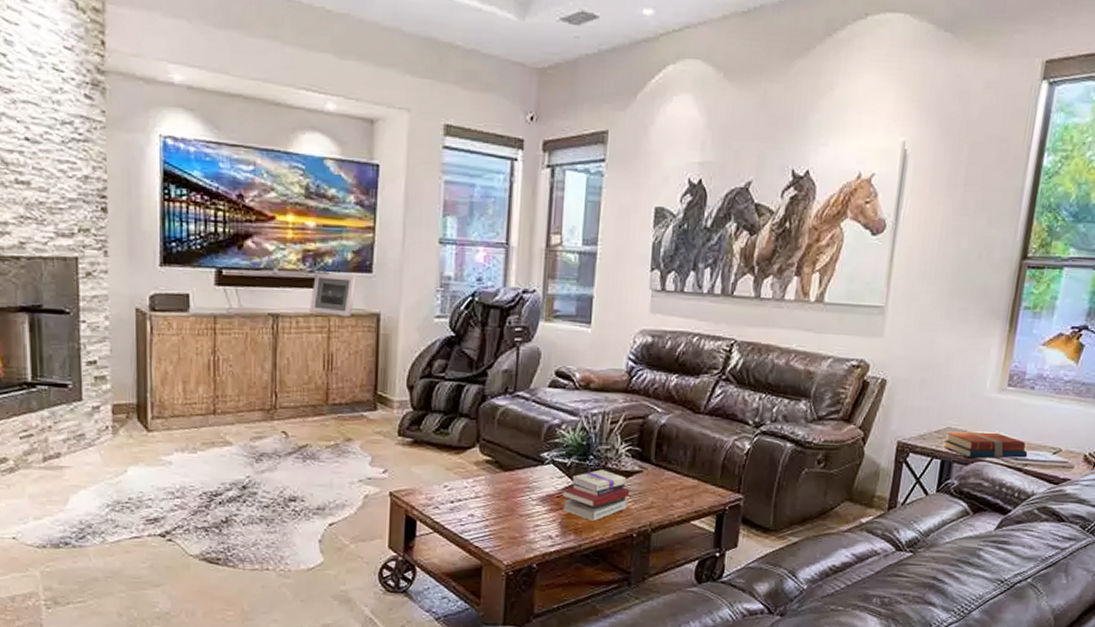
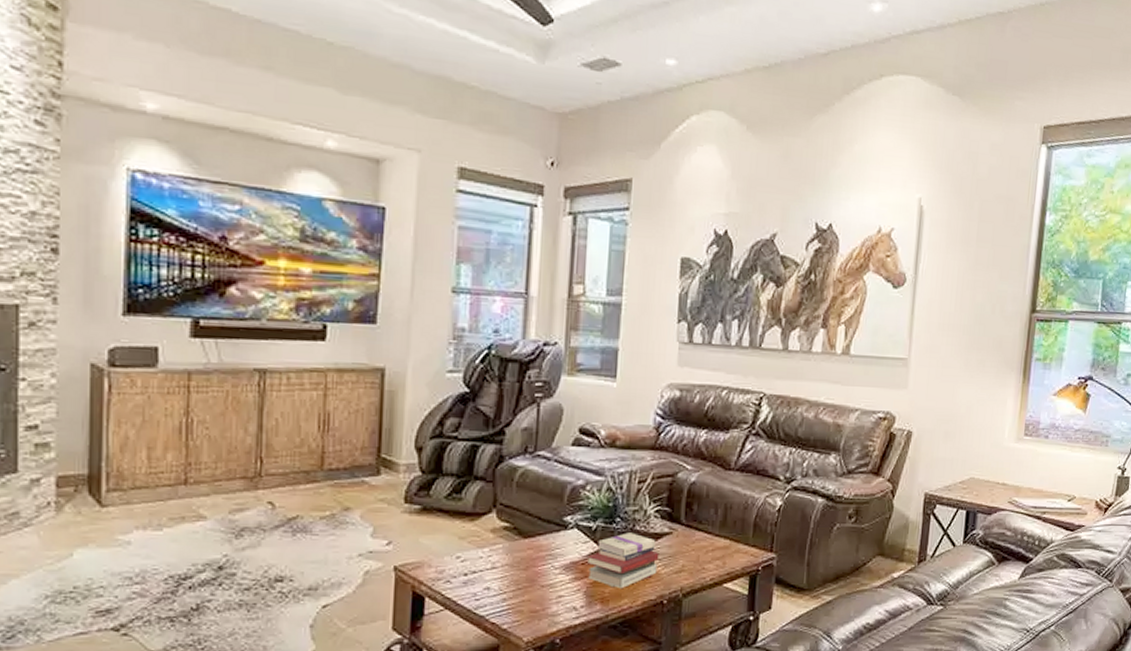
picture frame: present [309,273,356,317] -> none [303,323,358,372]
books: present [943,431,1028,459] -> none [968,481,1046,508]

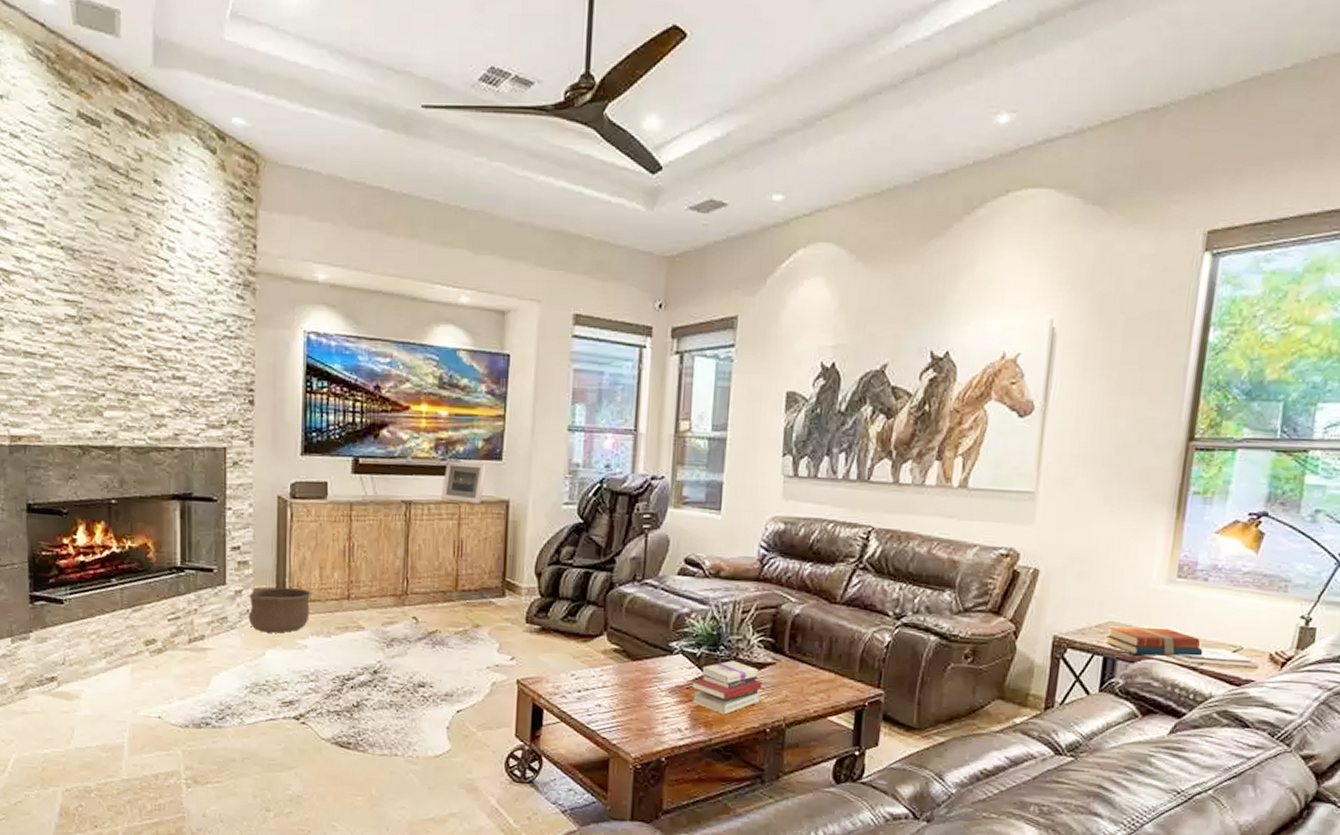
basket: none [49,474,136,529] -> present [248,587,311,633]
picture frame: none [303,323,358,372] -> present [441,460,487,504]
books: none [968,481,1046,508] -> present [1106,626,1204,656]

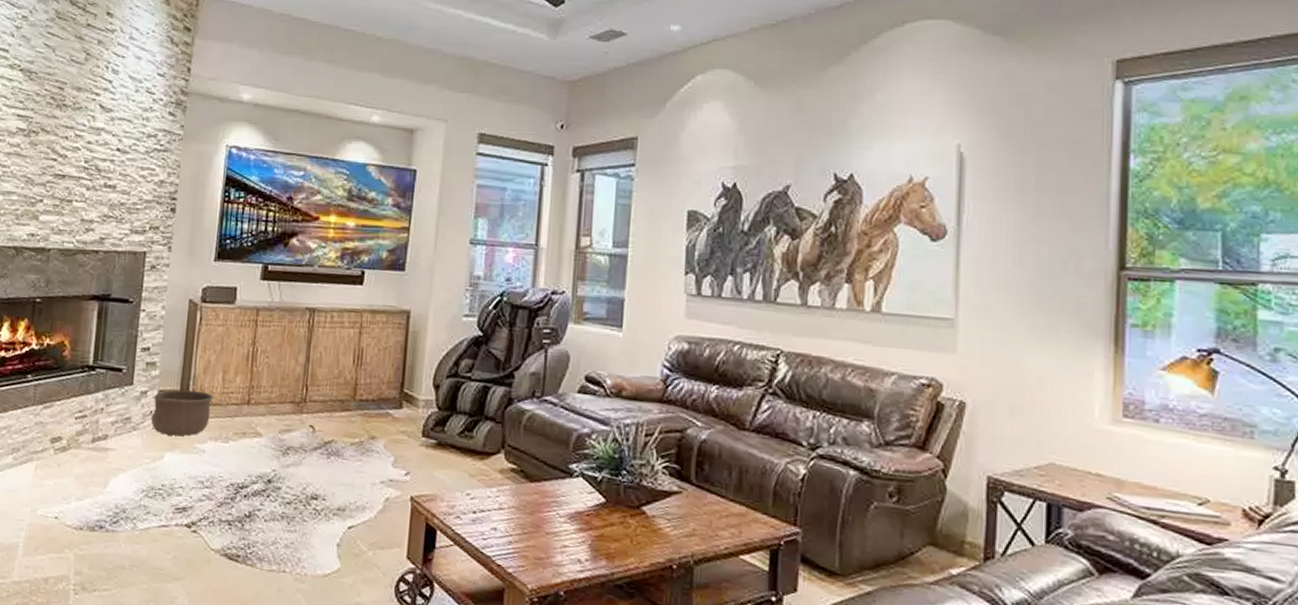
picture frame: present [441,460,487,504] -> none [344,270,390,313]
books: present [691,660,763,714] -> none [591,487,668,546]
books: present [1106,626,1204,656] -> none [1048,468,1163,508]

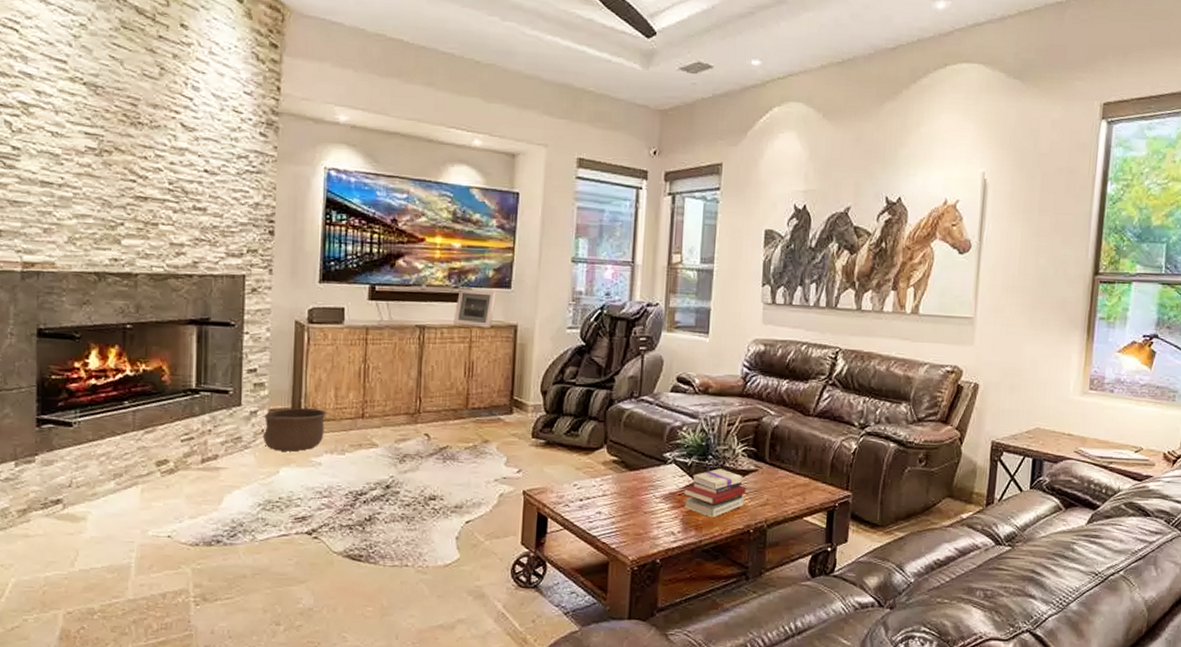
picture frame: none [344,270,390,313] -> present [453,288,497,328]
books: none [591,487,668,546] -> present [683,469,746,517]

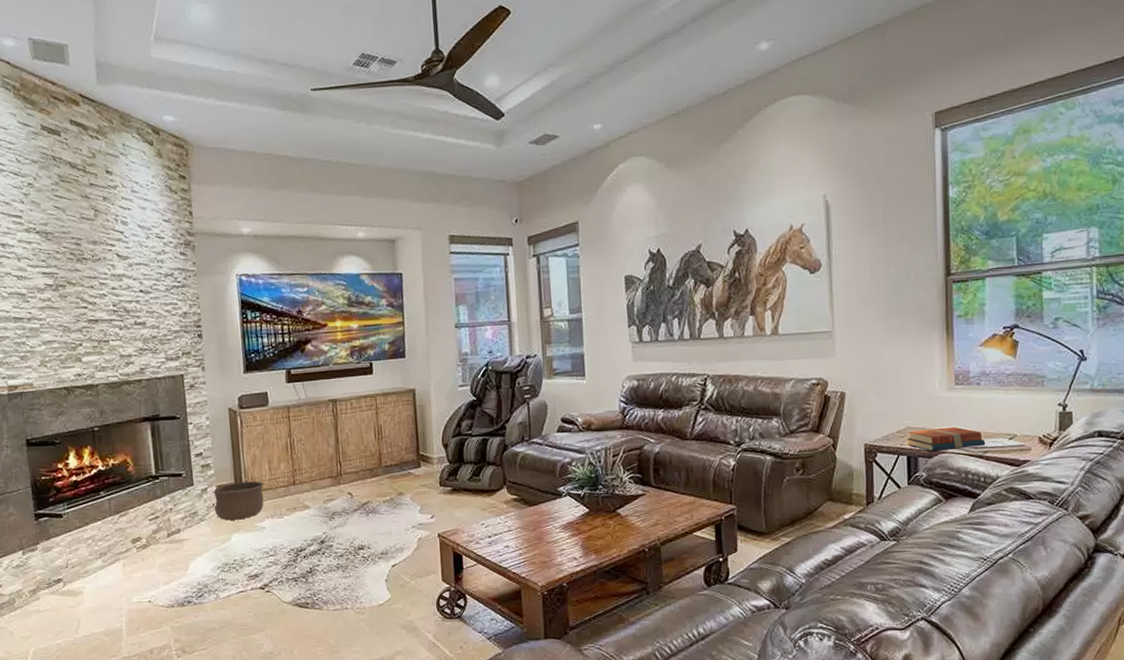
picture frame: present [453,288,497,328] -> none [360,361,394,396]
books: present [683,469,746,517] -> none [579,496,637,541]
books: none [1034,432,1112,457] -> present [907,426,986,452]

